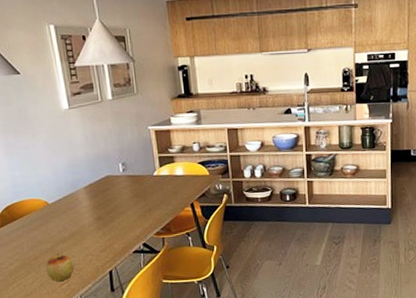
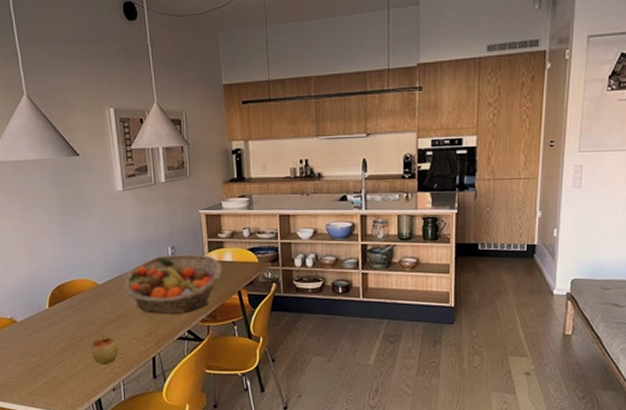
fruit basket: none [75,169,174,229] -> present [124,254,222,313]

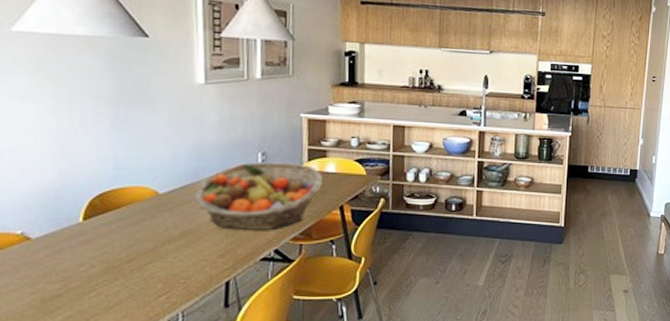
apple: present [91,336,119,365] -> none [140,257,180,293]

